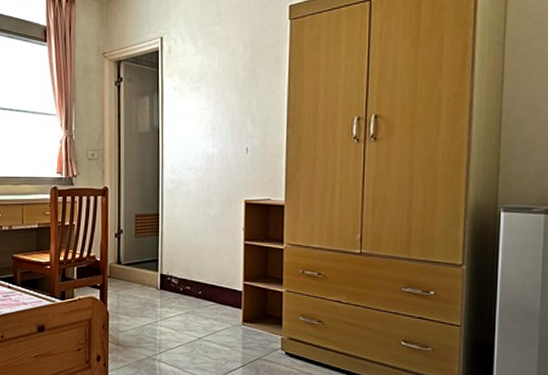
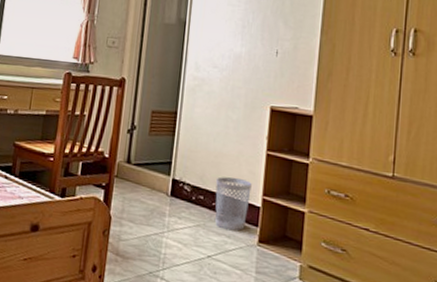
wastebasket: none [200,267,233,314] -> present [215,177,252,231]

